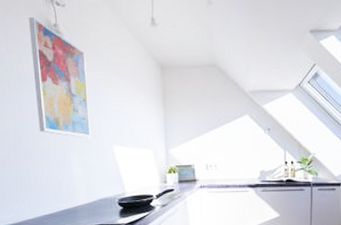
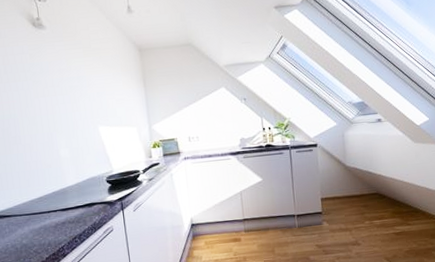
wall art: present [29,17,92,138] -> none [13,13,77,122]

